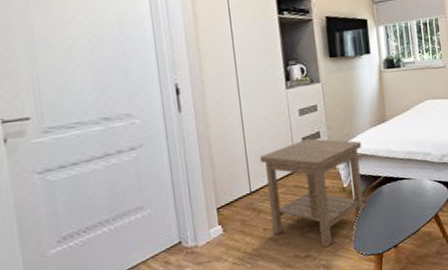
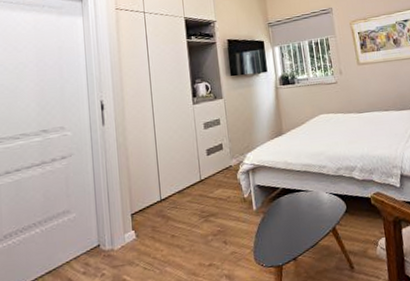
side table: present [259,138,364,248] -> none [169,150,263,257]

